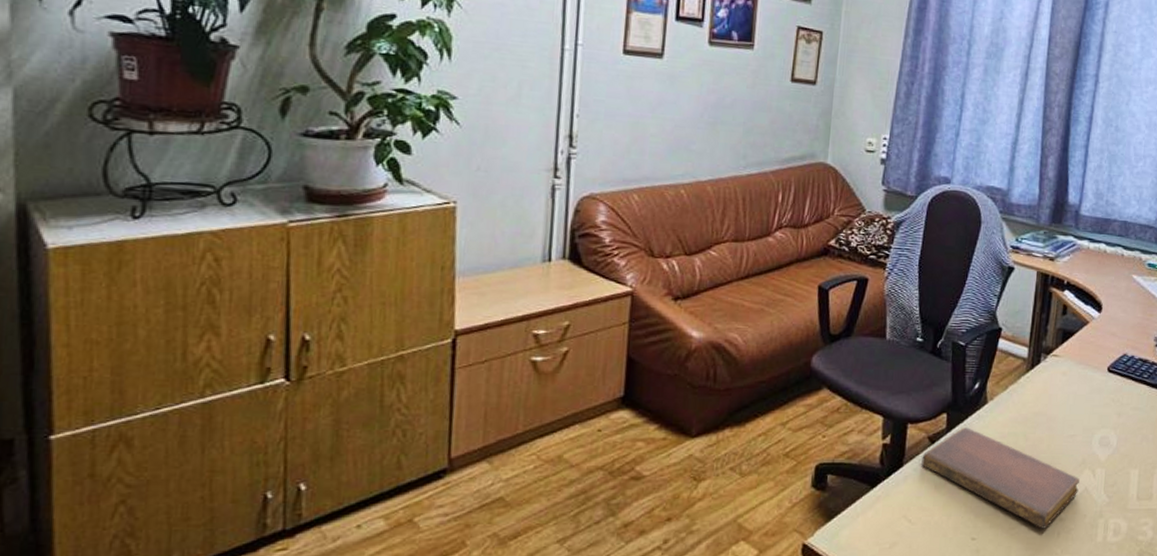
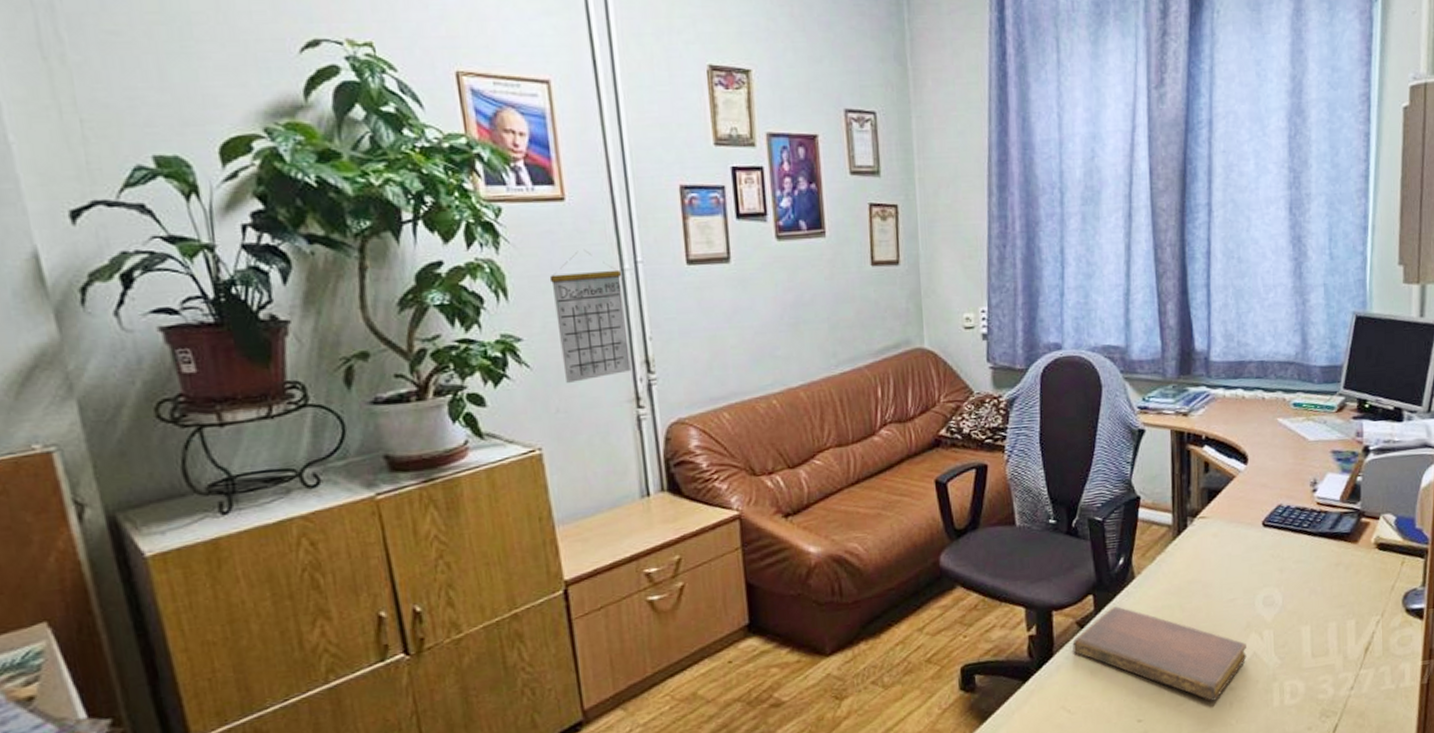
calendar: none [491,26,562,145] -> present [549,250,631,383]

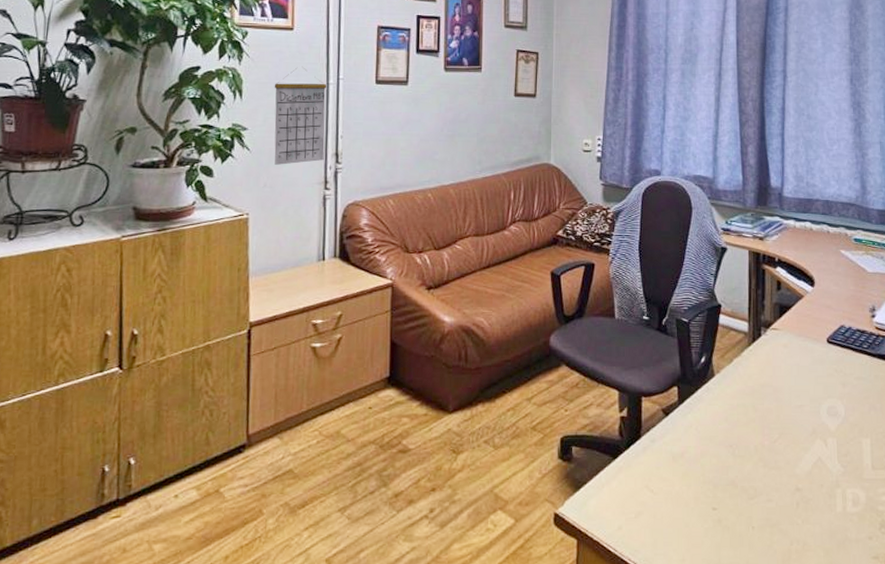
notebook: present [1072,606,1247,701] -> none [658,400,812,499]

